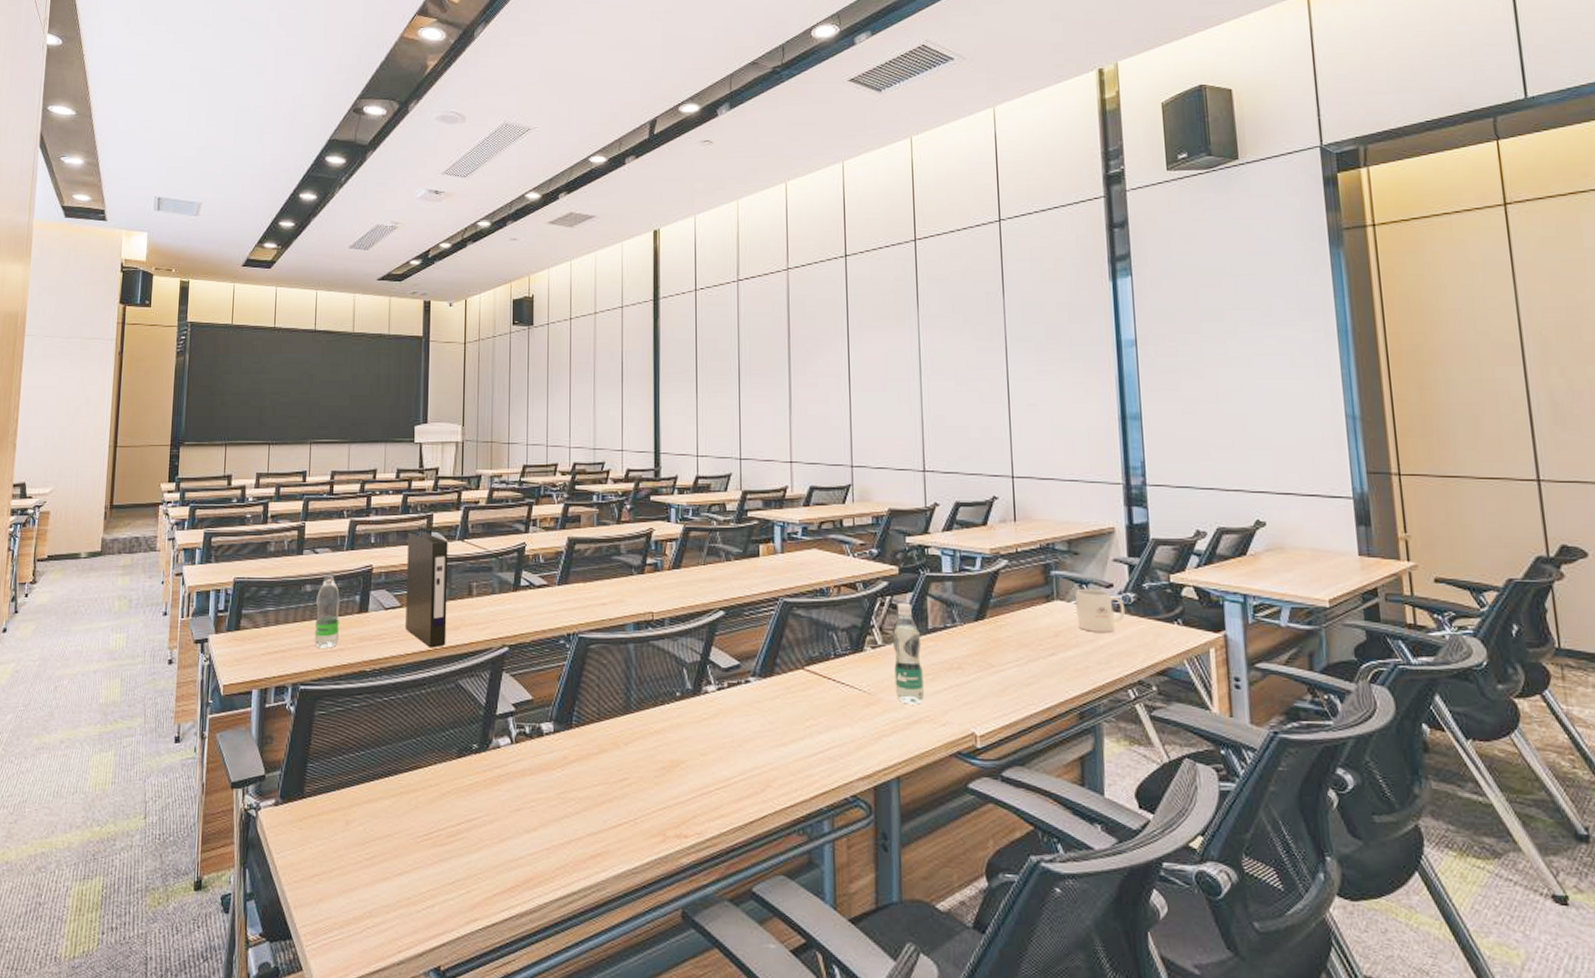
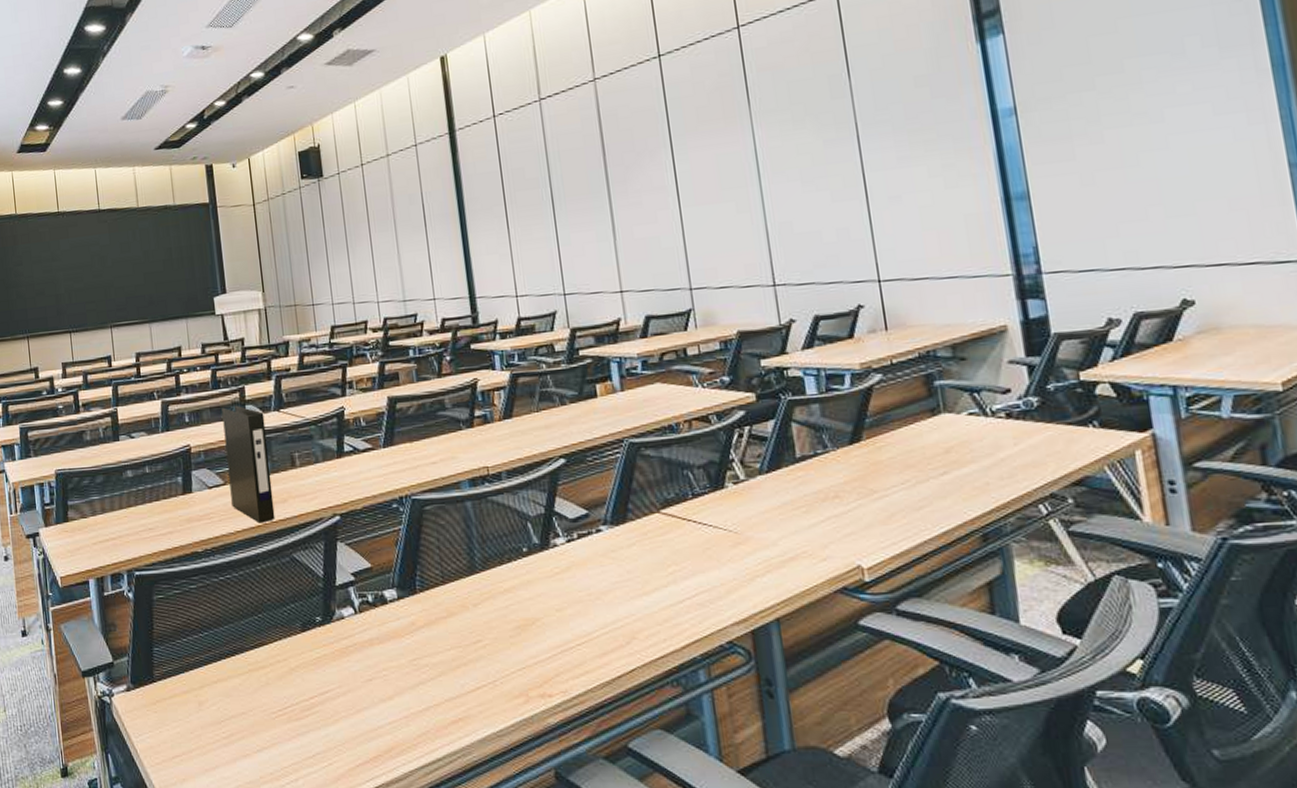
bottle: present [314,575,340,650] -> none [139,458,167,534]
bottle: present [892,602,925,705] -> none [754,431,799,541]
mug: present [1075,588,1126,632] -> none [966,396,1029,445]

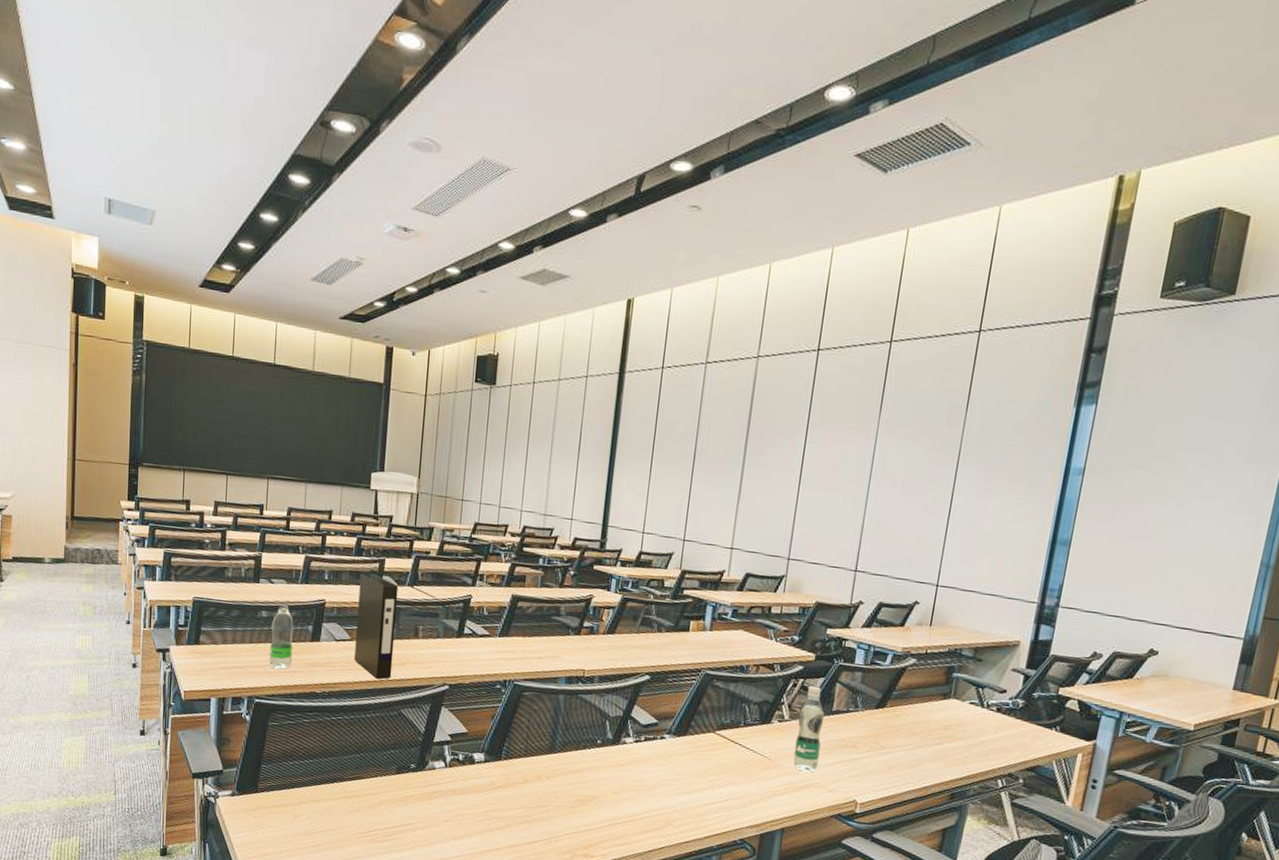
bottle: none [139,458,167,534] -> present [269,604,294,670]
bottle: none [754,431,799,541] -> present [793,685,824,773]

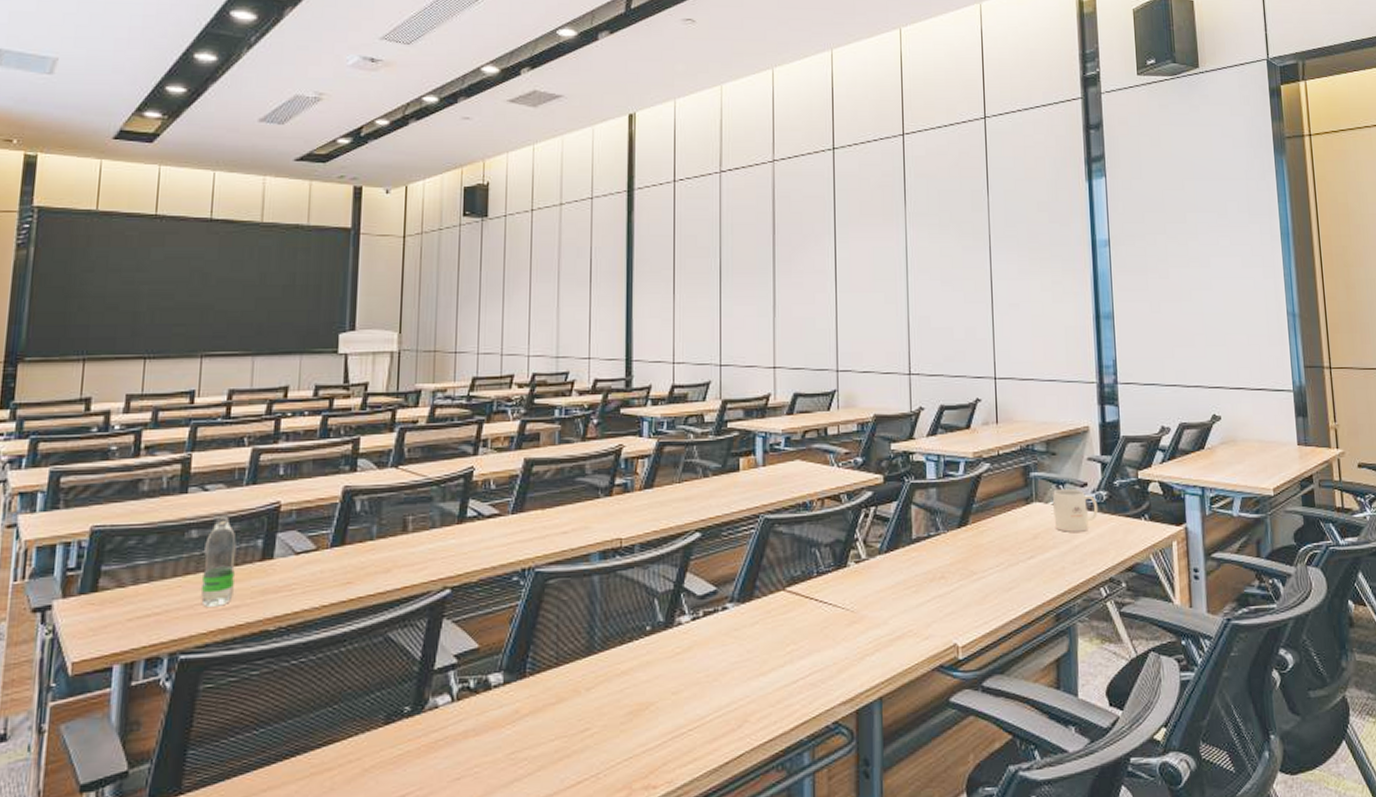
binder: present [354,573,399,680] -> none [322,458,379,597]
bottle: present [793,685,824,773] -> none [876,512,908,620]
mug: none [967,691,1013,731] -> present [1052,488,1099,532]

